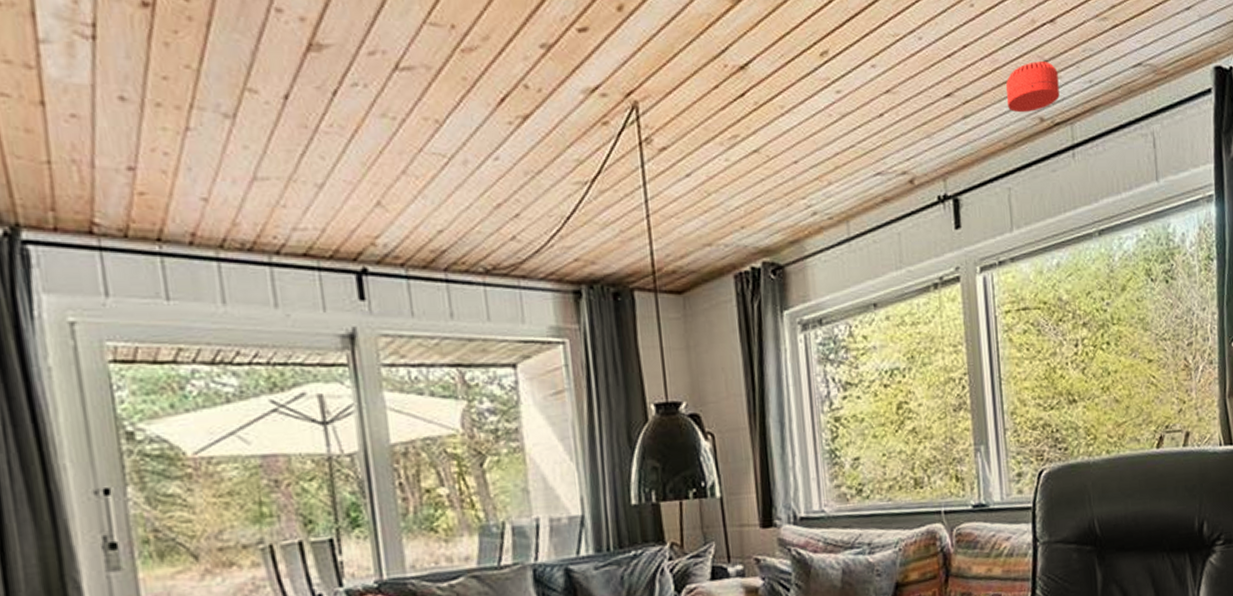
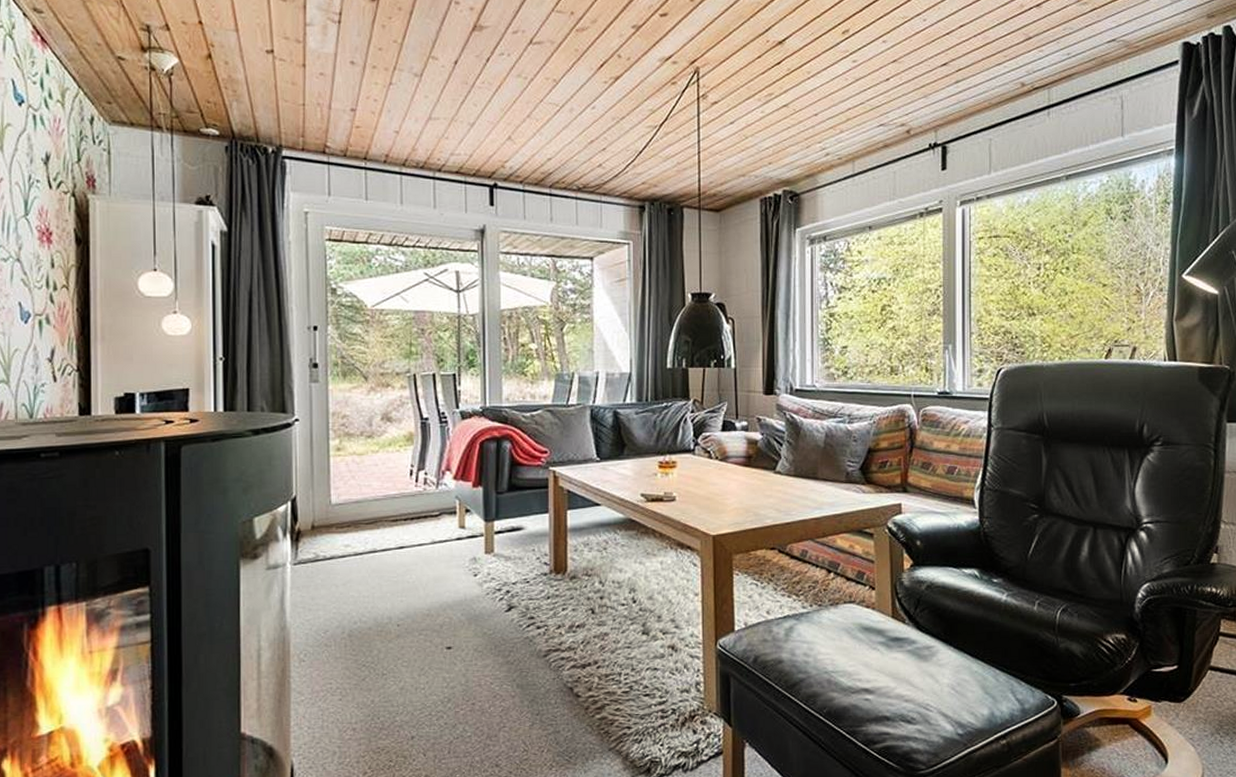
smoke detector: present [1005,61,1060,113] -> none [993,38,1040,79]

